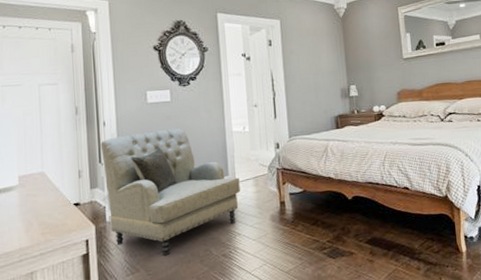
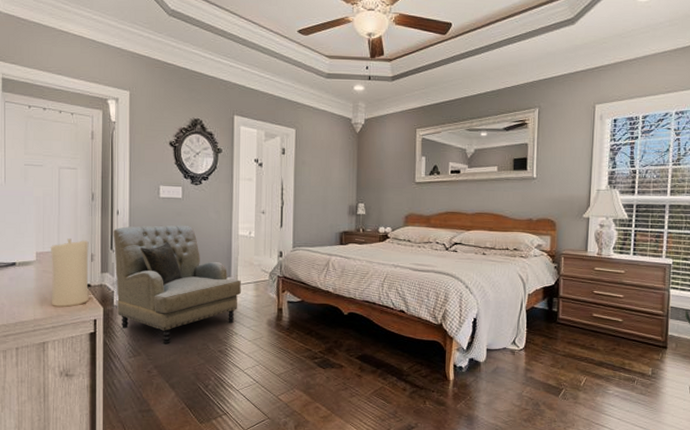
candle: none [34,156,79,232] -> present [51,238,89,307]

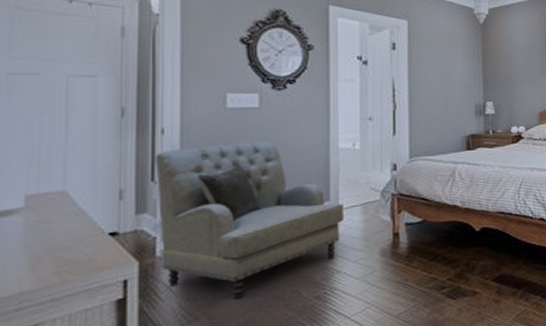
candle: present [51,238,89,307] -> none [49,171,116,270]

